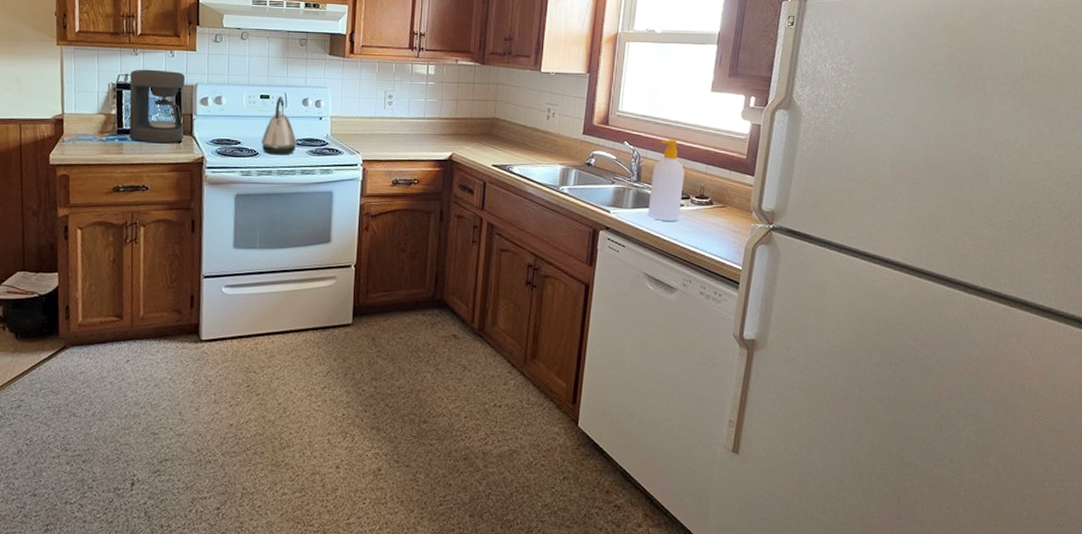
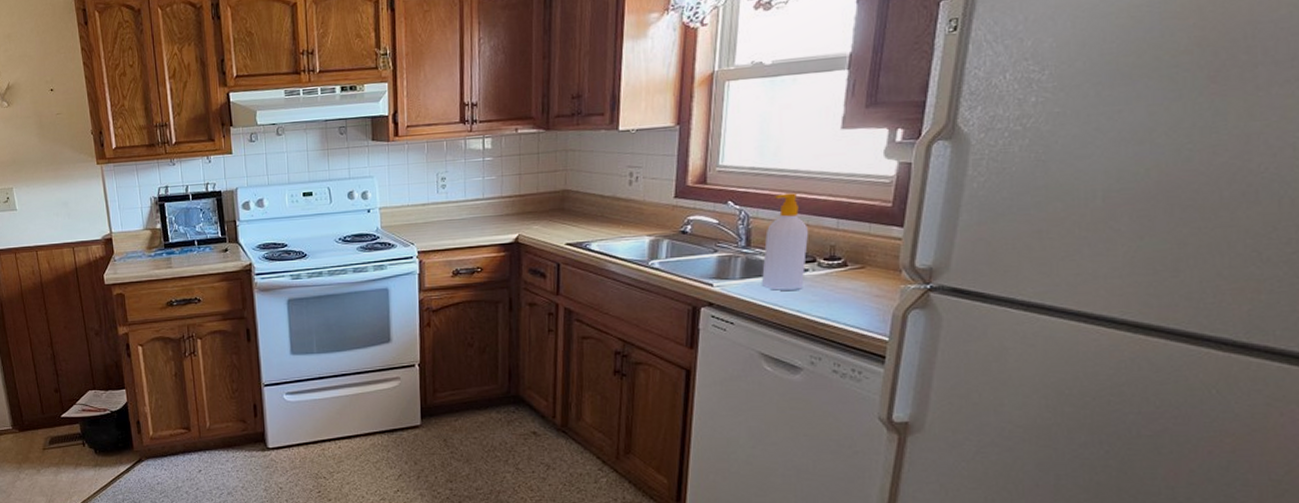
coffee maker: present [129,69,185,144] -> none [169,177,229,255]
kettle: present [261,97,297,155] -> none [308,192,346,255]

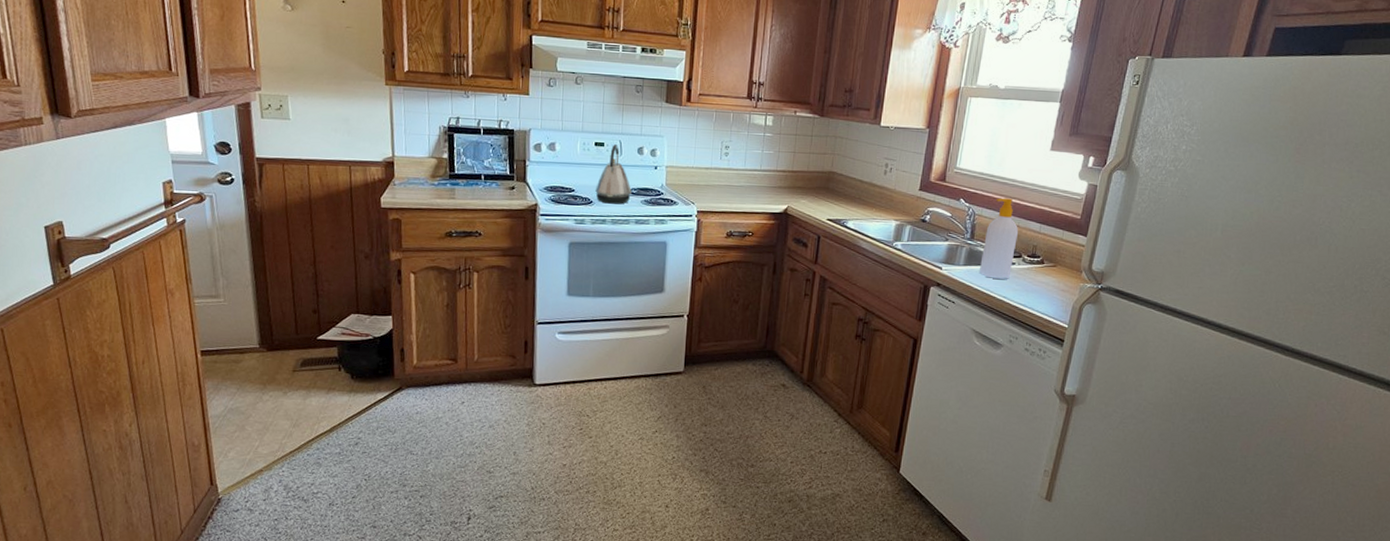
kettle: none [308,192,346,255] -> present [595,144,632,204]

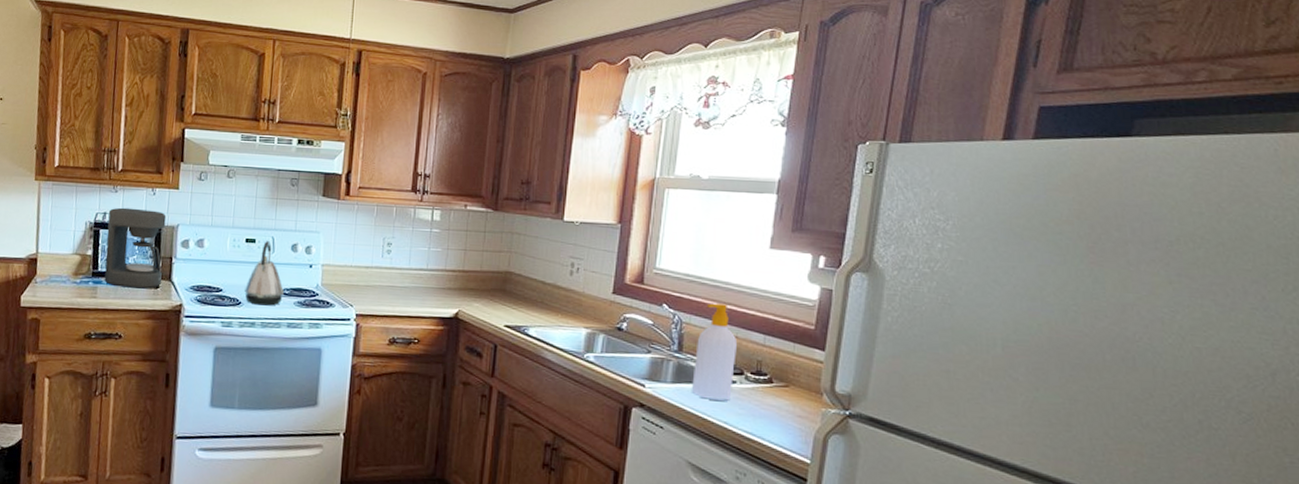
coffee maker: none [461,112,518,190] -> present [104,207,167,289]

